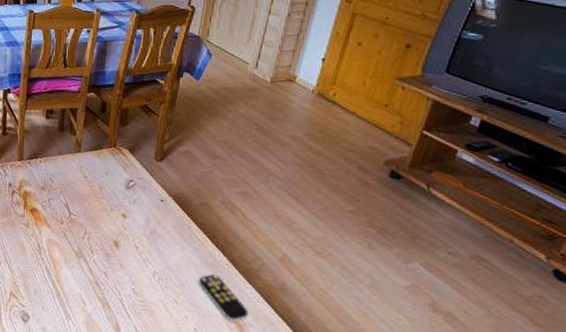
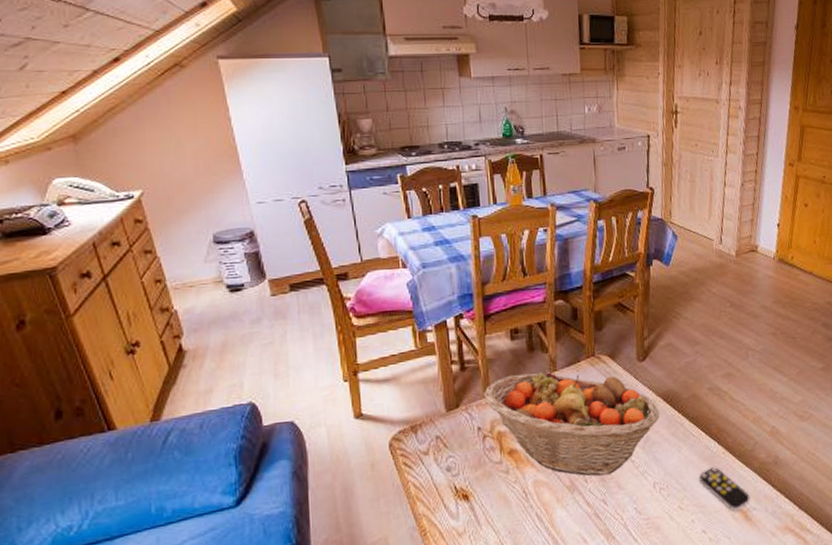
fruit basket: none [17,147,169,253] -> present [484,372,660,476]

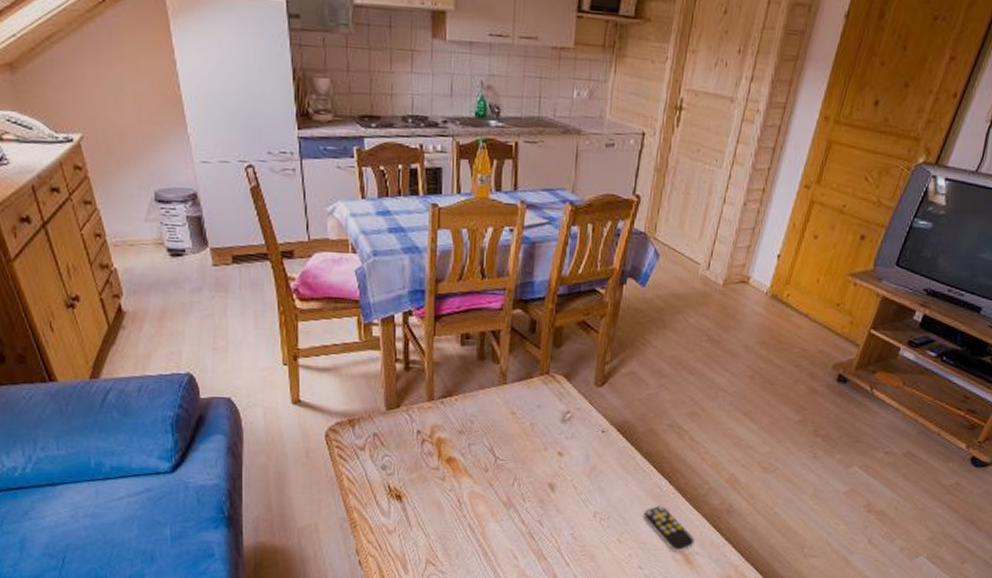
fruit basket: present [484,372,660,476] -> none [427,381,611,498]

